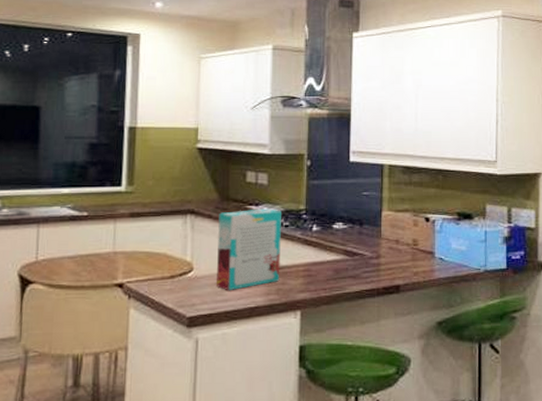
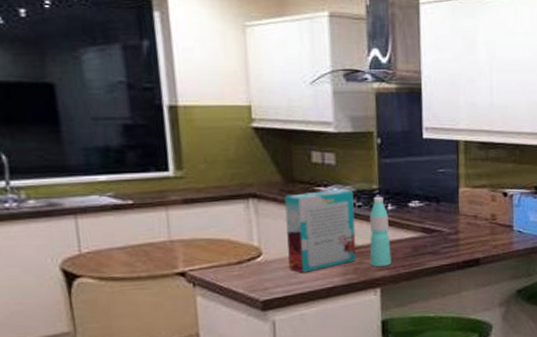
water bottle: none [292,217,313,288] -> present [369,196,392,267]

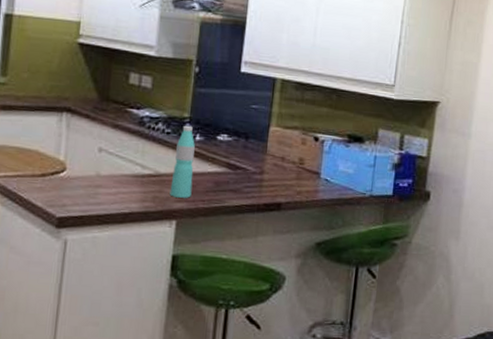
cereal box: present [284,189,357,274] -> none [90,113,164,195]

